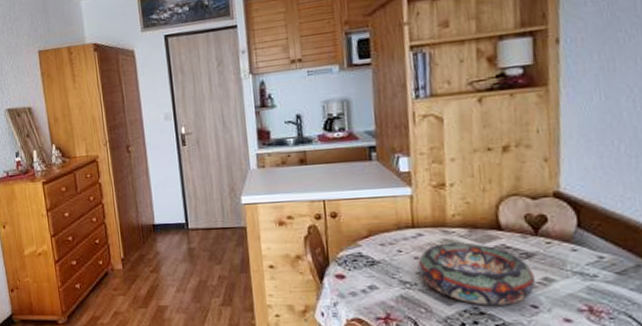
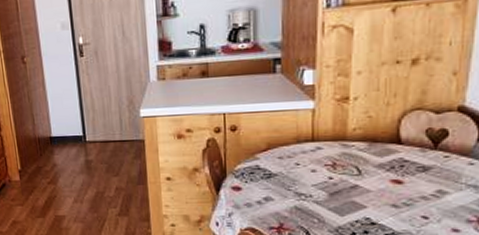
decorative bowl: present [418,242,535,305] -> none [314,156,428,216]

